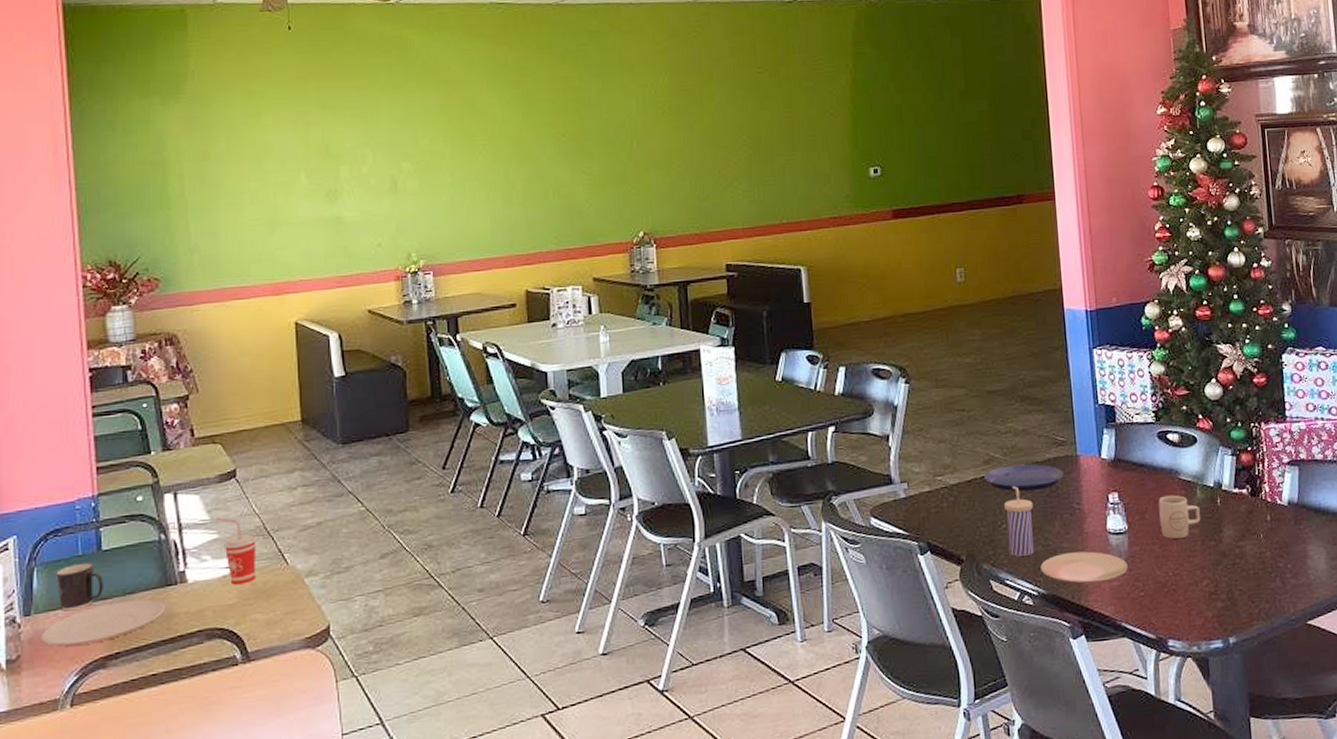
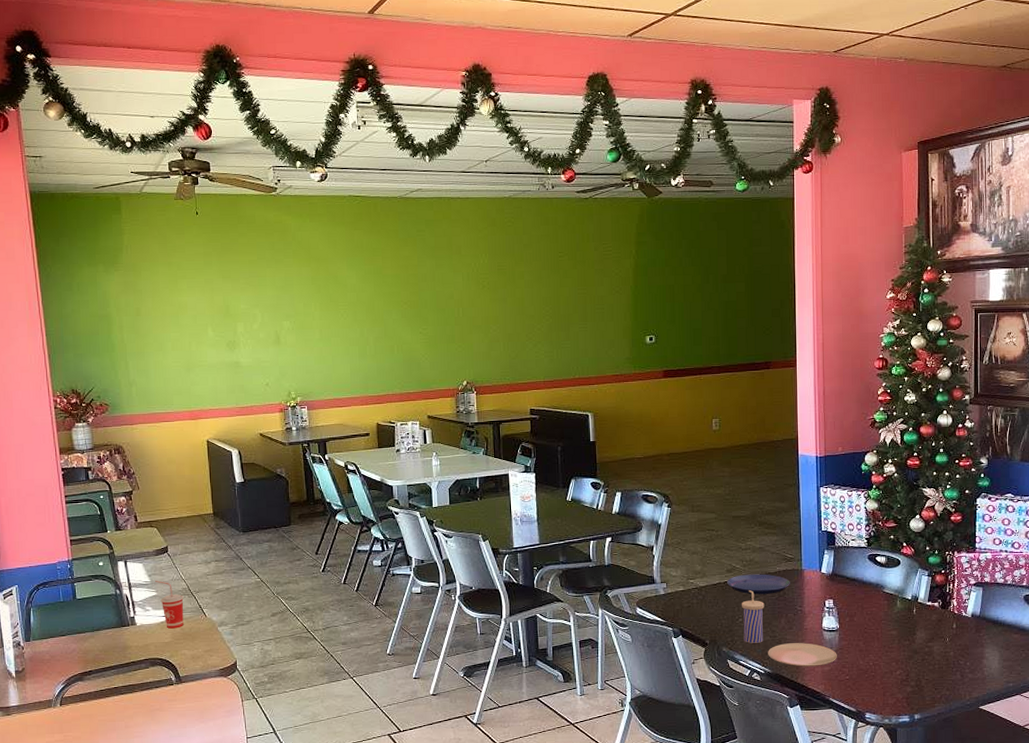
plate: present [41,599,166,647] -> none [38,635,122,664]
mug: present [56,562,103,612] -> none [46,607,78,640]
mug: present [1158,495,1201,540] -> none [865,604,899,638]

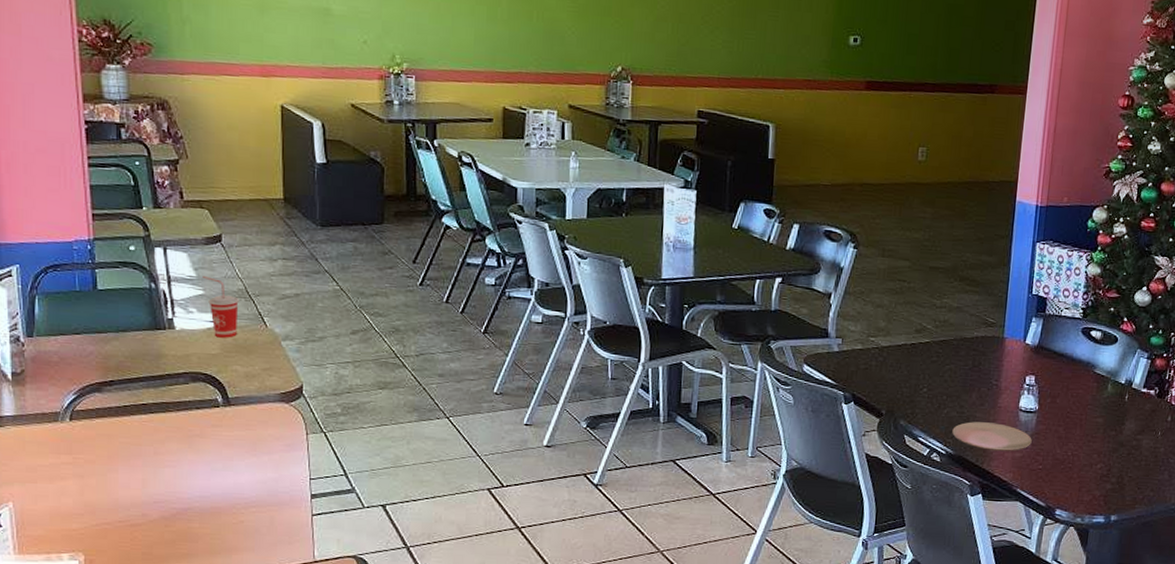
plate: present [727,574,790,595] -> none [914,337,988,363]
beverage cup: present [742,590,765,643] -> none [926,356,955,419]

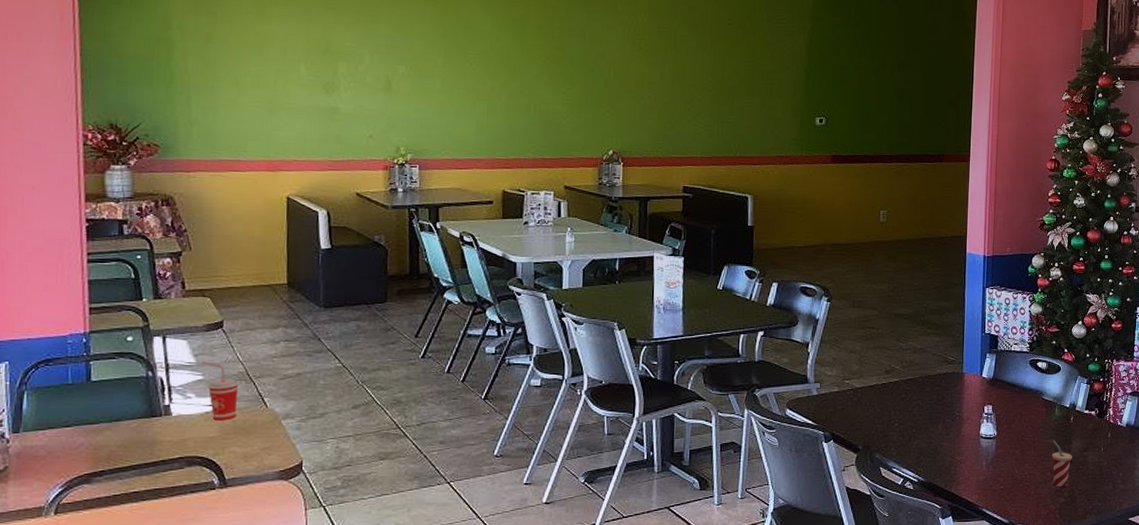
plate: present [952,421,1032,452] -> none [922,450,993,476]
beverage cup: none [1099,419,1124,473] -> present [1051,440,1072,488]

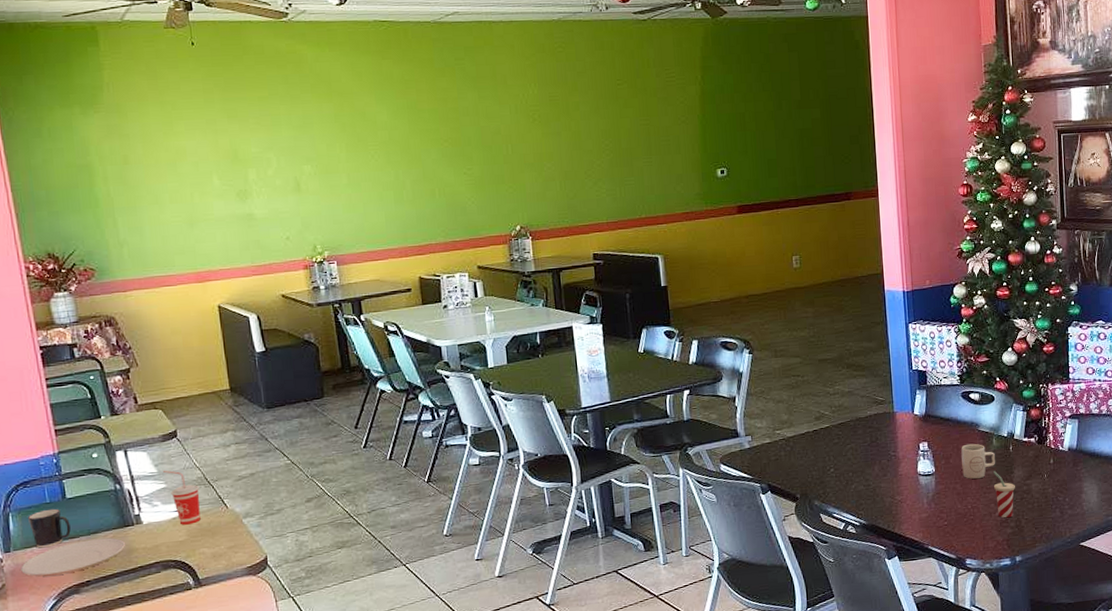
plate: none [28,427,150,462] -> present [21,537,126,577]
mug: none [45,390,91,432] -> present [28,508,71,548]
mug: none [1022,411,1057,447] -> present [961,443,996,480]

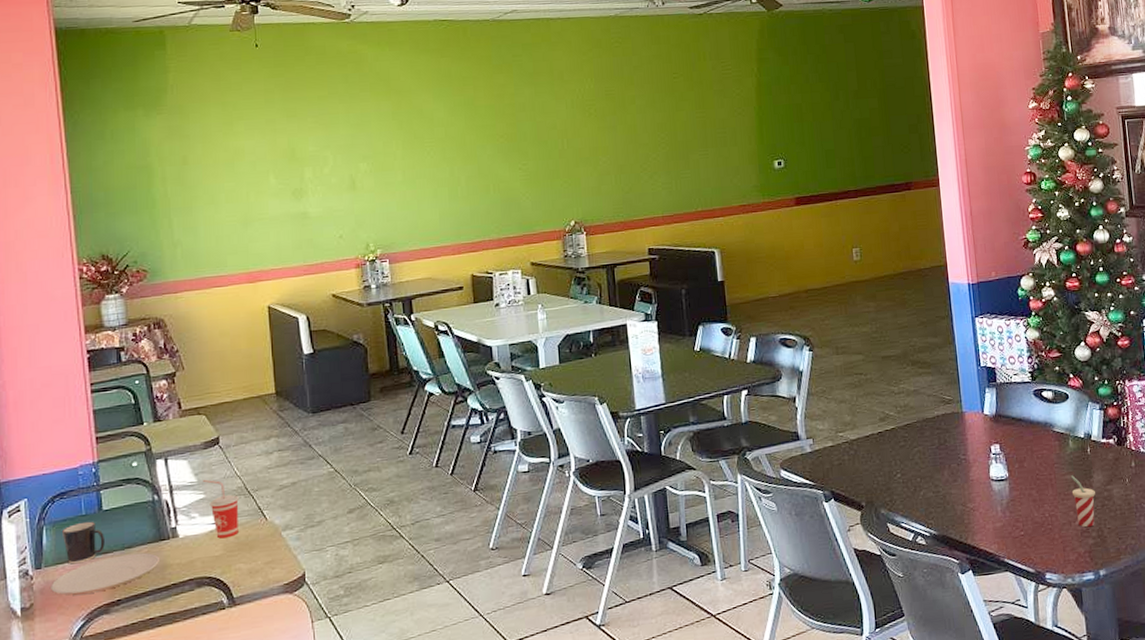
mug: present [961,443,996,480] -> none [1035,445,1074,485]

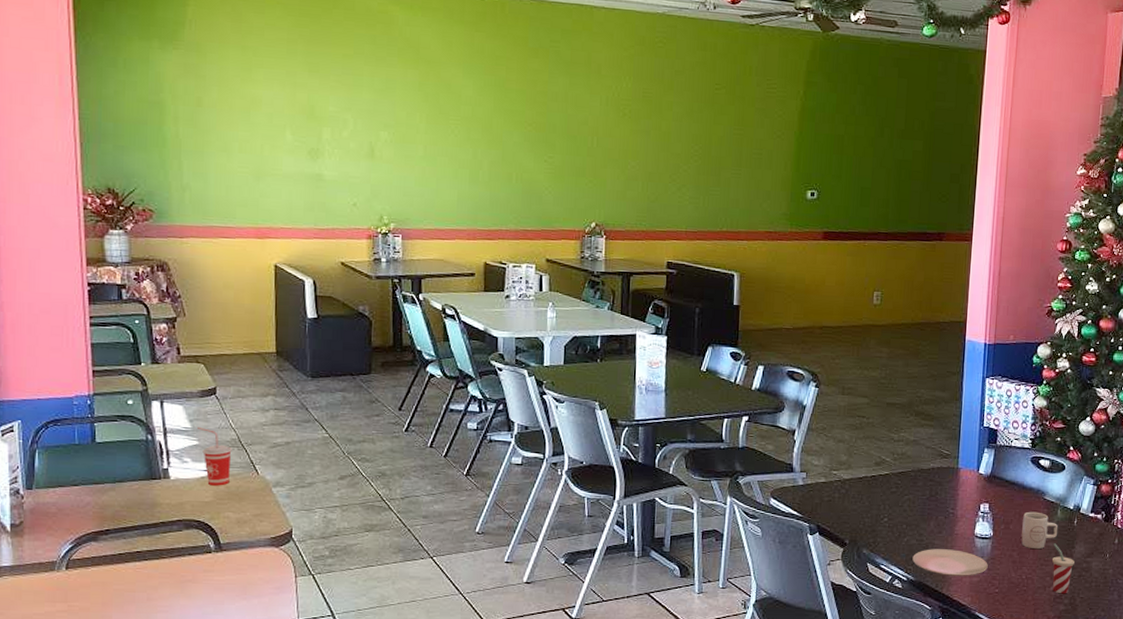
plate: present [51,552,161,596] -> none [41,487,151,520]
mug: present [62,521,105,565] -> none [55,450,96,490]
plate: none [932,496,1009,525] -> present [912,549,988,577]
mug: none [1035,445,1074,485] -> present [1021,511,1059,550]

